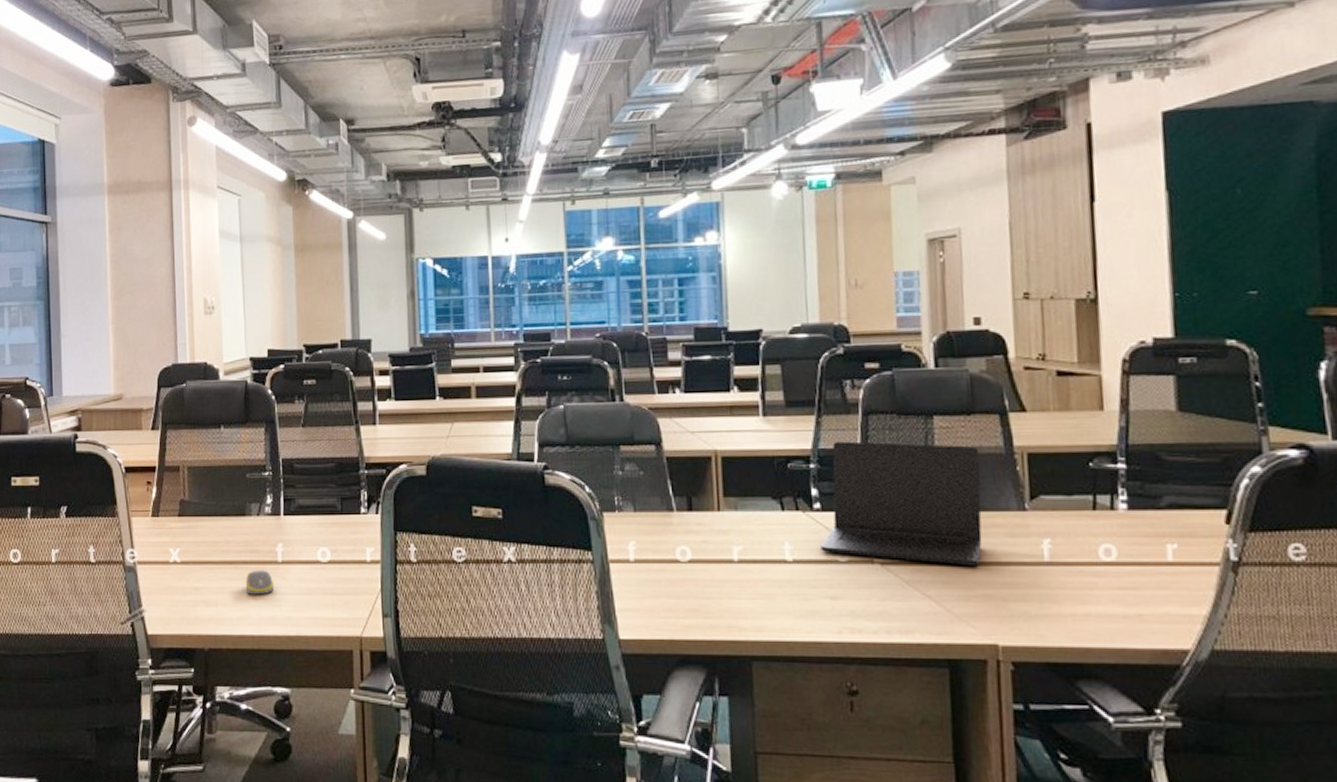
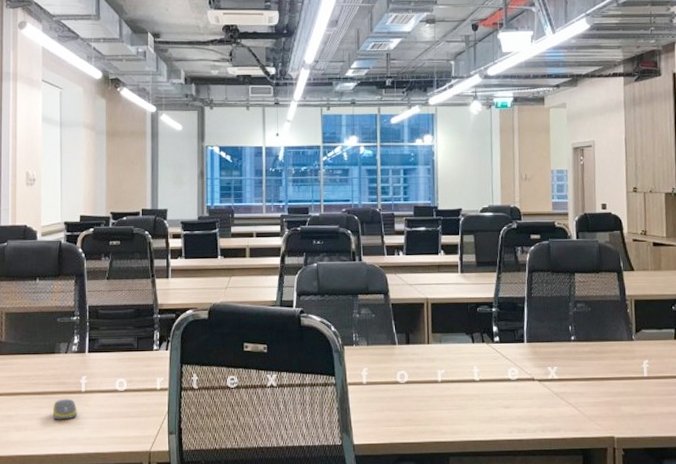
laptop: present [820,441,982,566] -> none [498,291,605,381]

